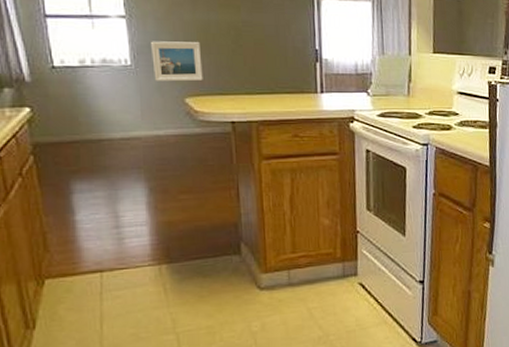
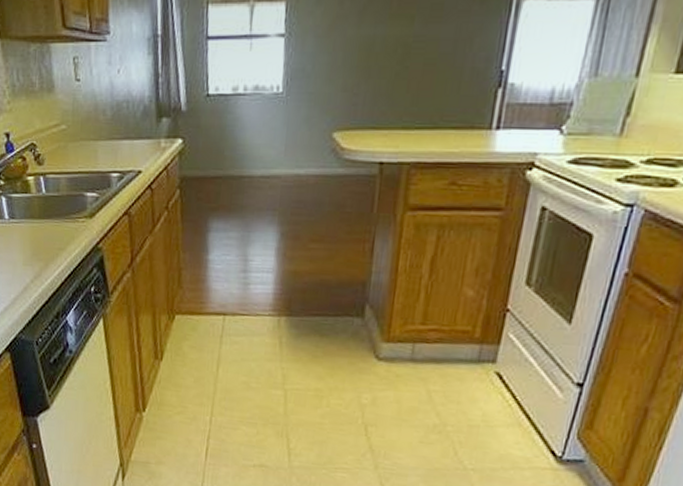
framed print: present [151,41,203,82] -> none [304,63,360,112]

